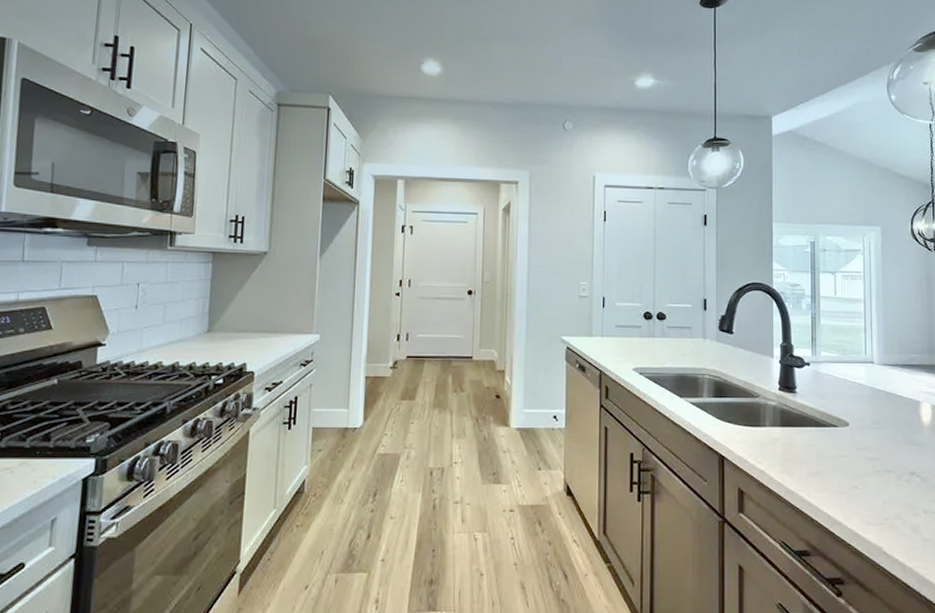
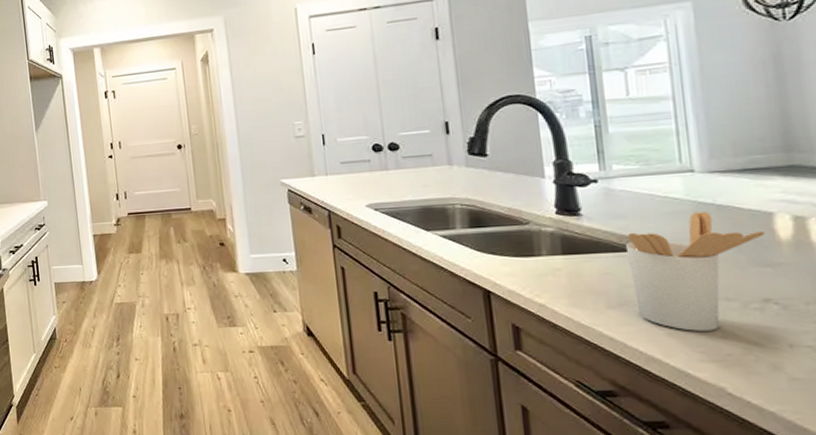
utensil holder: none [825,397,914,498] -> present [626,212,765,331]

